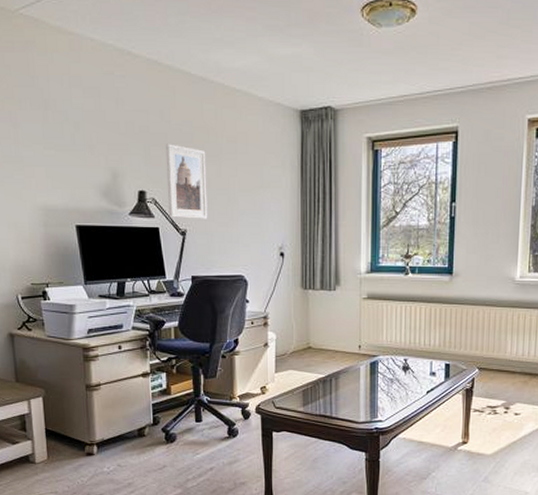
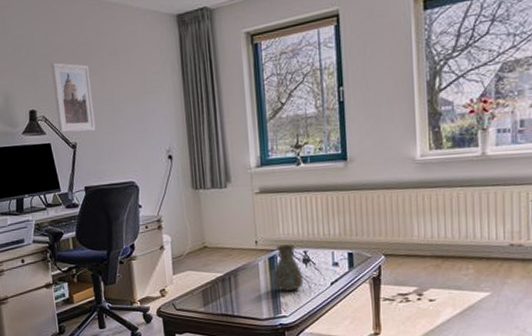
decorative vase: none [373,351,402,397] -> present [273,244,304,292]

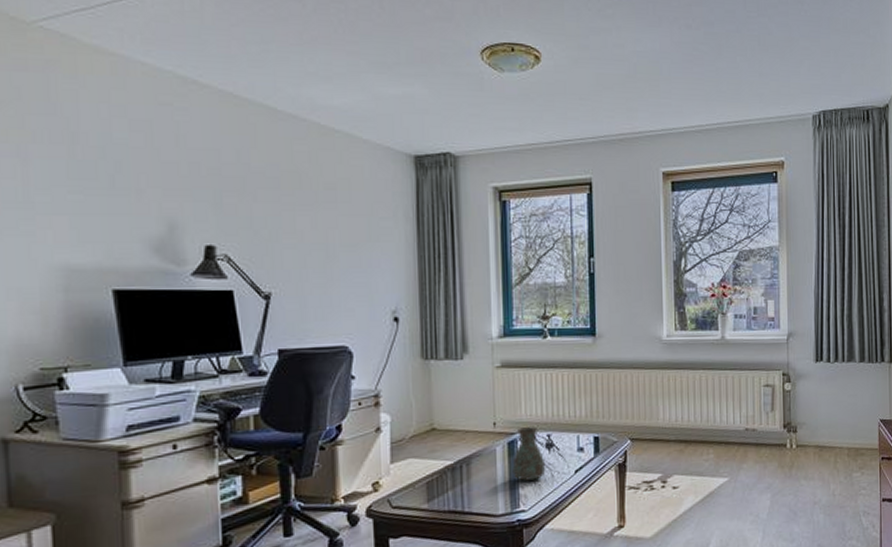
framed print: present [51,62,96,133] -> none [243,189,300,281]

